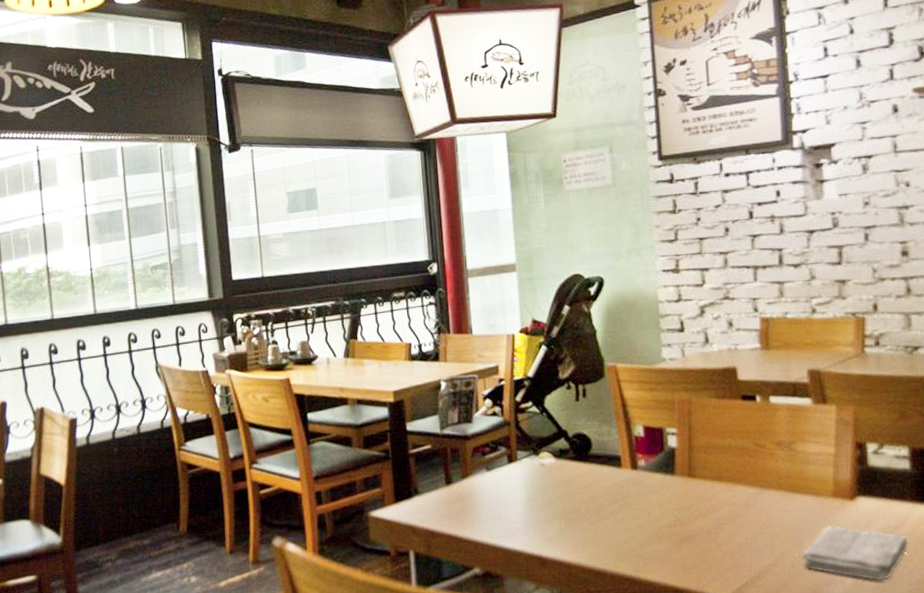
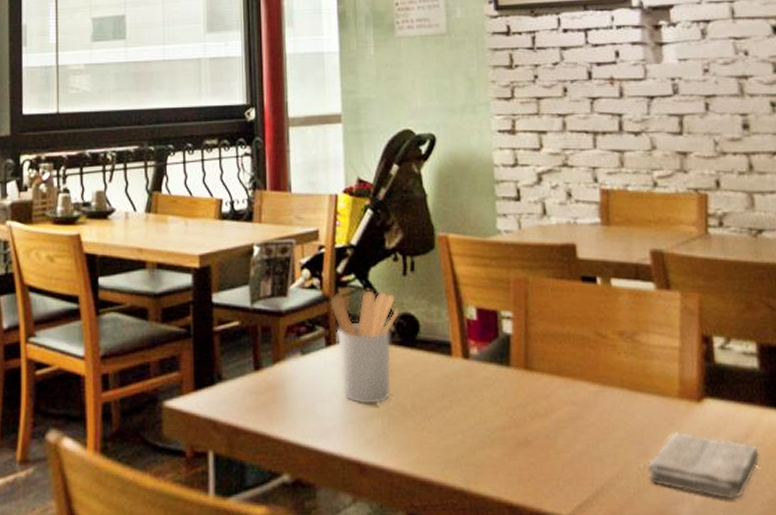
utensil holder: none [510,415,574,510] -> present [330,290,400,404]

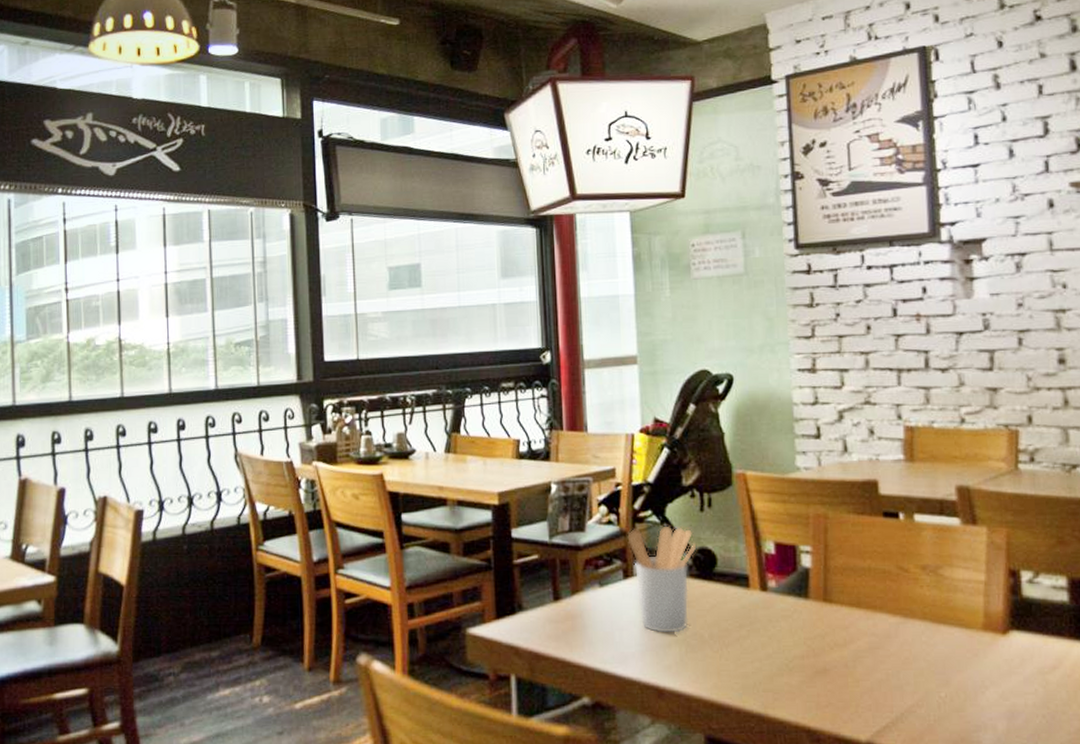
washcloth: present [647,431,759,500] -> none [948,662,1067,728]

